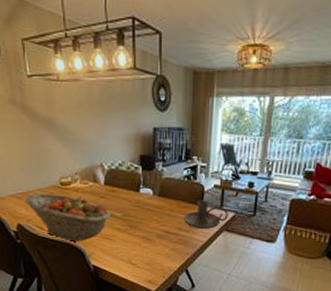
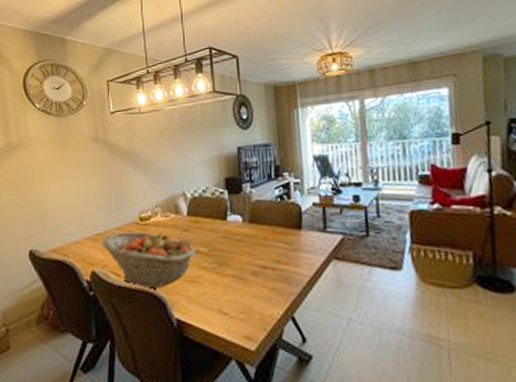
candle holder: present [183,200,228,230] -> none [280,222,335,260]

